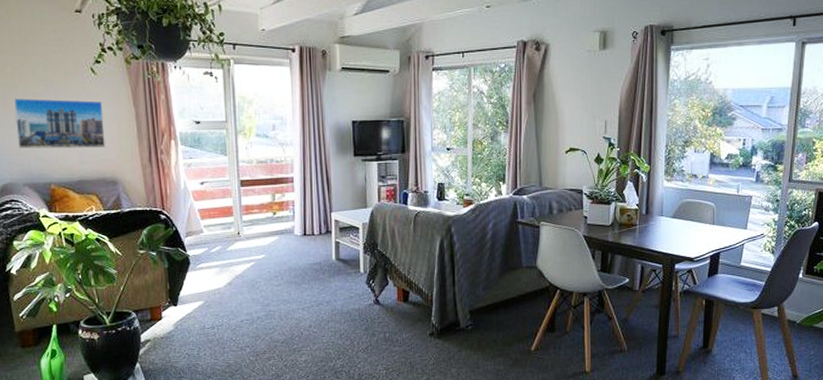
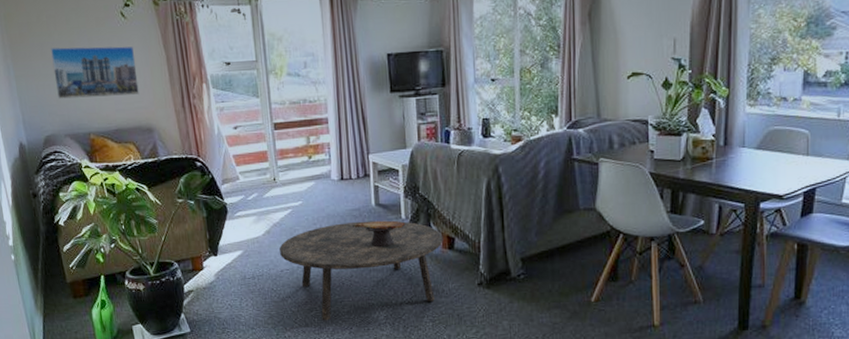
coffee table: none [241,274,399,369] -> present [280,220,443,321]
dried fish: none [313,274,364,300] -> present [353,220,406,248]

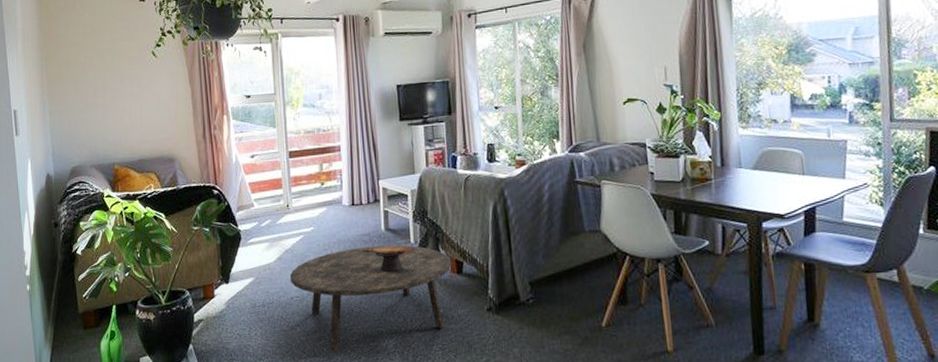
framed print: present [51,46,139,99] -> none [85,82,164,132]

